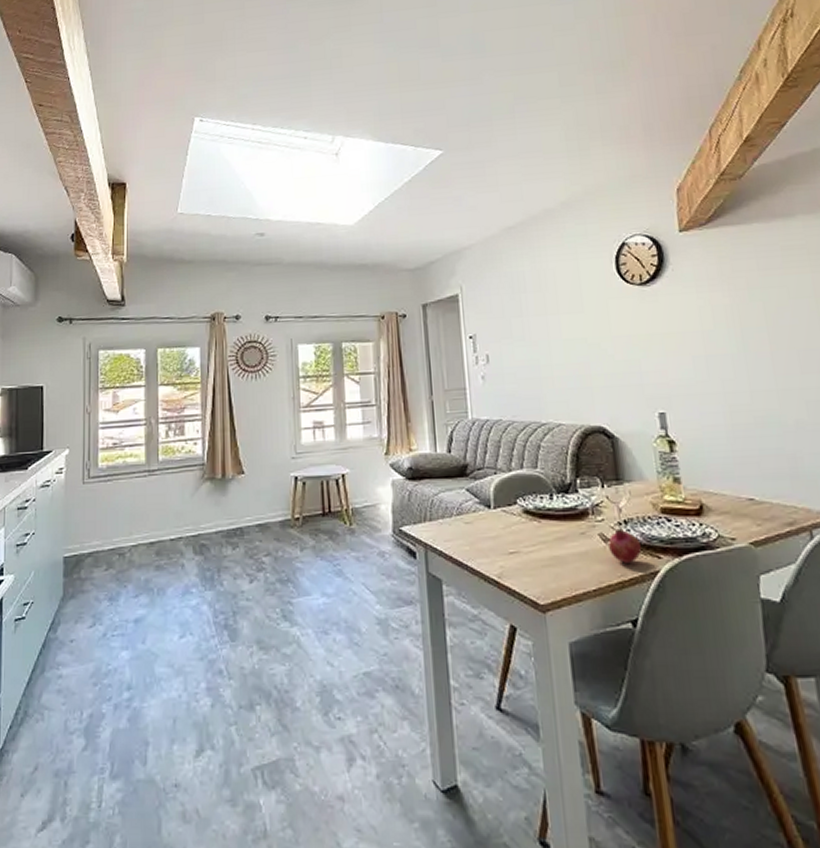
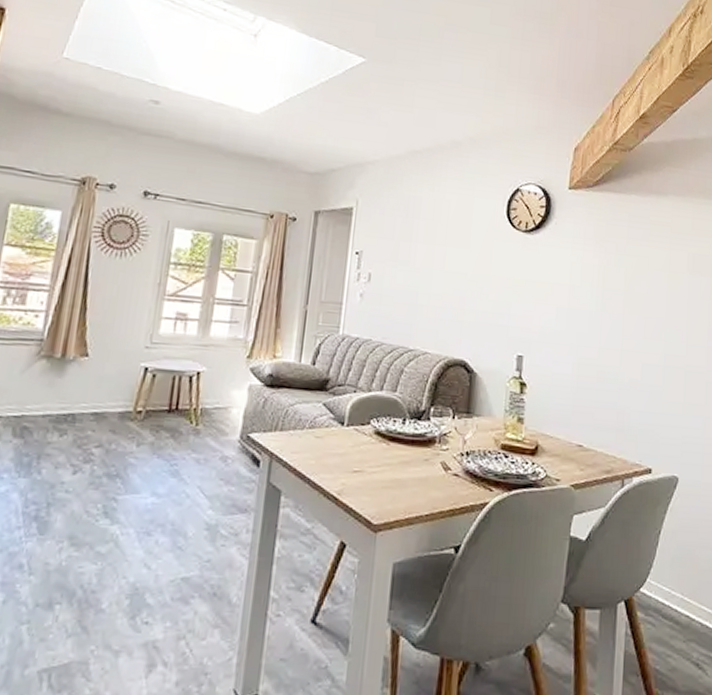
fruit: present [608,528,641,563] -> none [448,459,477,493]

